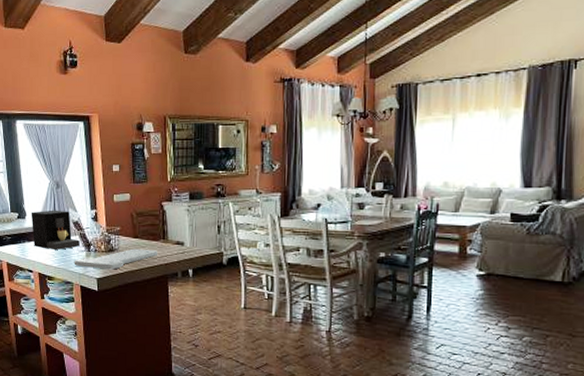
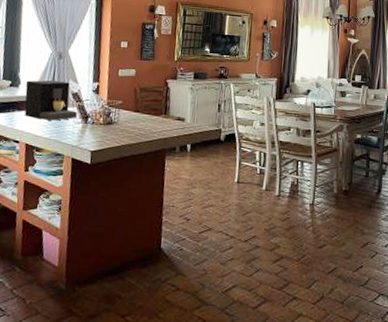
cutting board: present [74,248,158,270] -> none [67,122,159,143]

